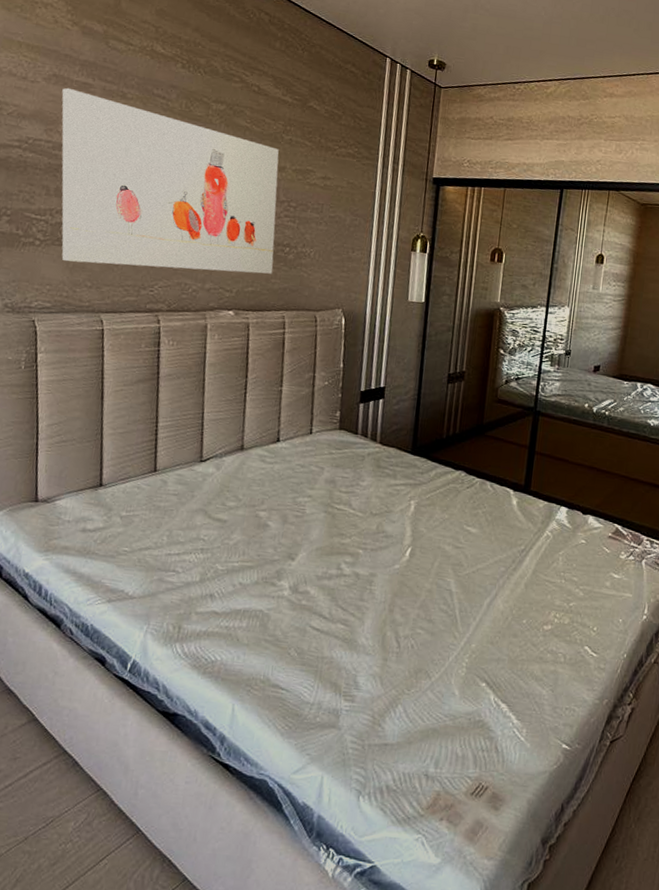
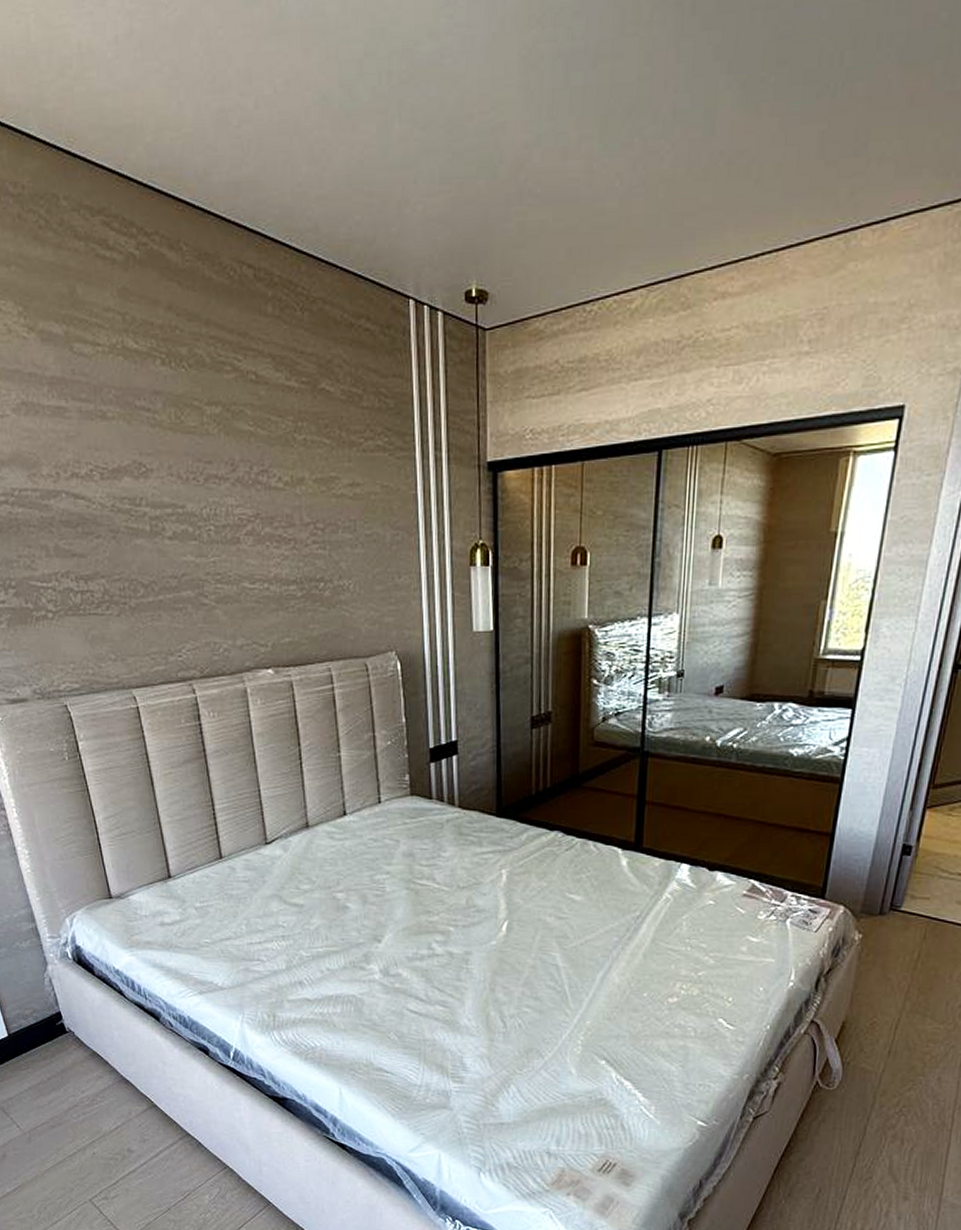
wall art: present [61,87,279,274] -> none [35,416,309,632]

